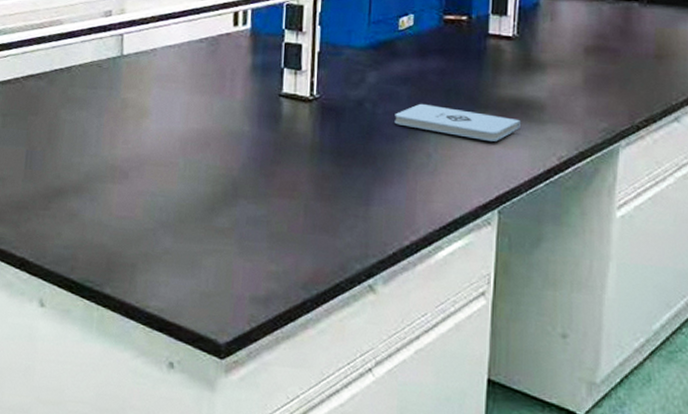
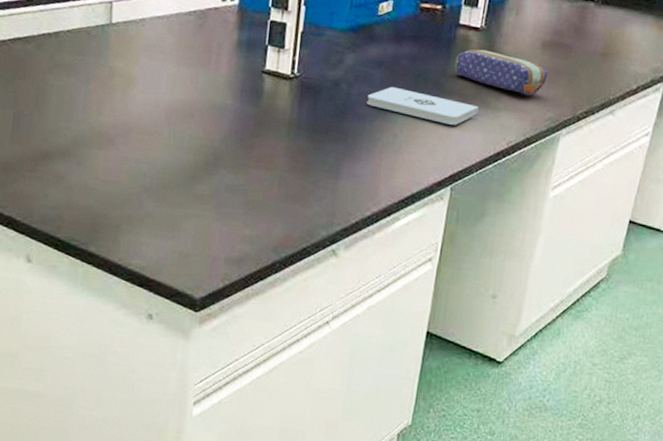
pencil case: none [488,59,596,105] -> present [454,49,548,96]

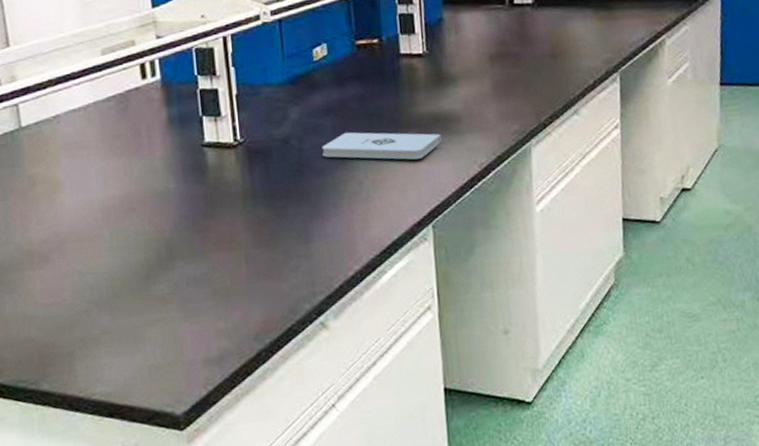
pencil case: present [454,49,548,96] -> none [405,74,503,113]

